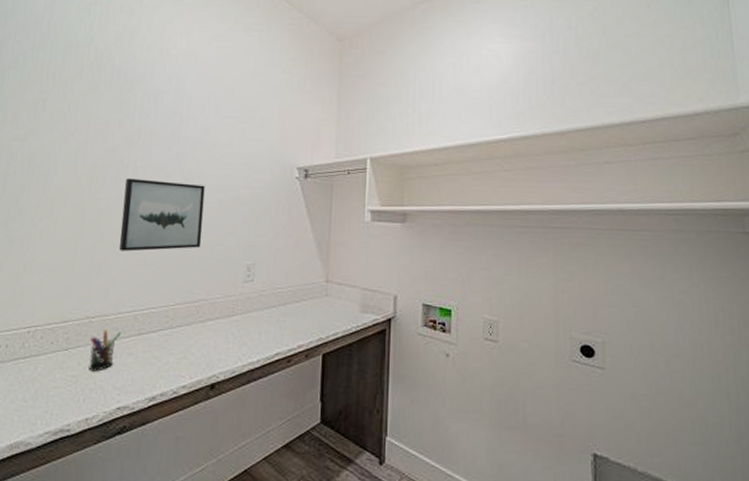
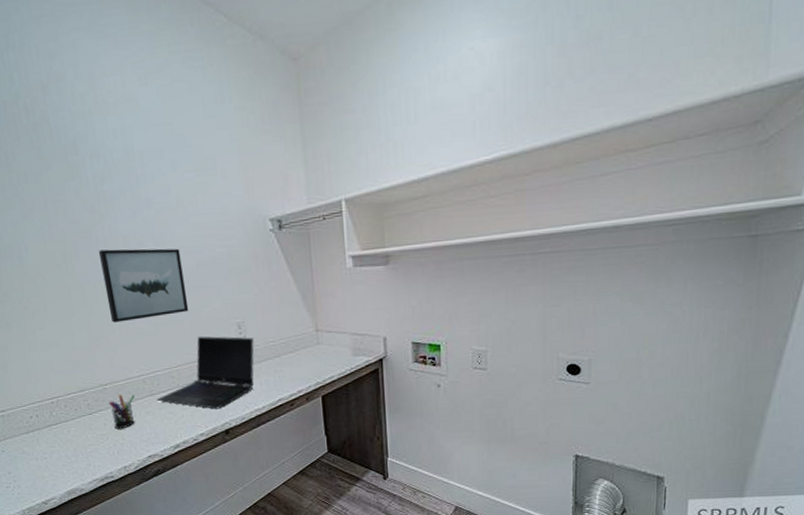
laptop computer: none [144,274,261,358] -> present [157,336,255,409]

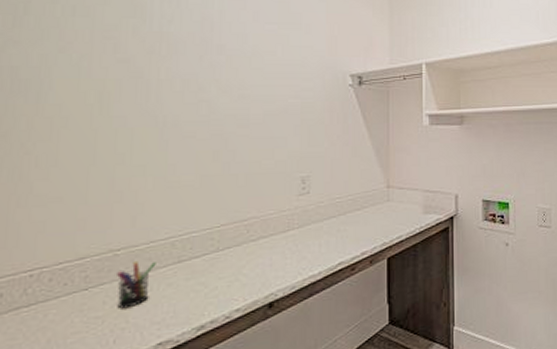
wall art: present [99,248,189,323] -> none [145,92,247,174]
laptop computer: present [157,336,255,409] -> none [186,190,318,278]

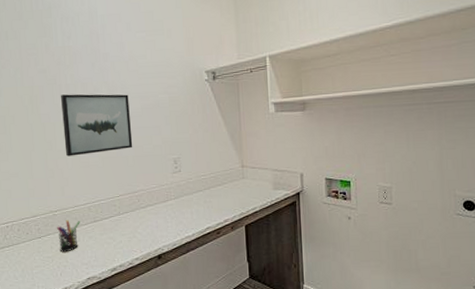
wall art: none [145,92,247,174] -> present [61,94,133,156]

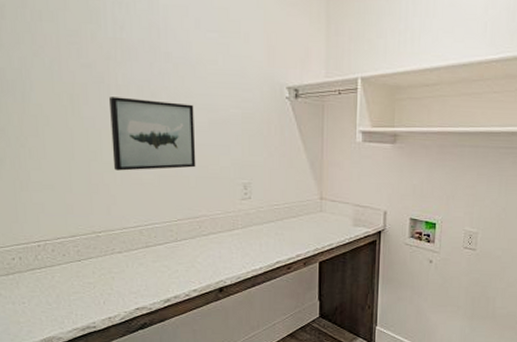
pen holder: present [57,219,80,253] -> none [101,242,129,279]

